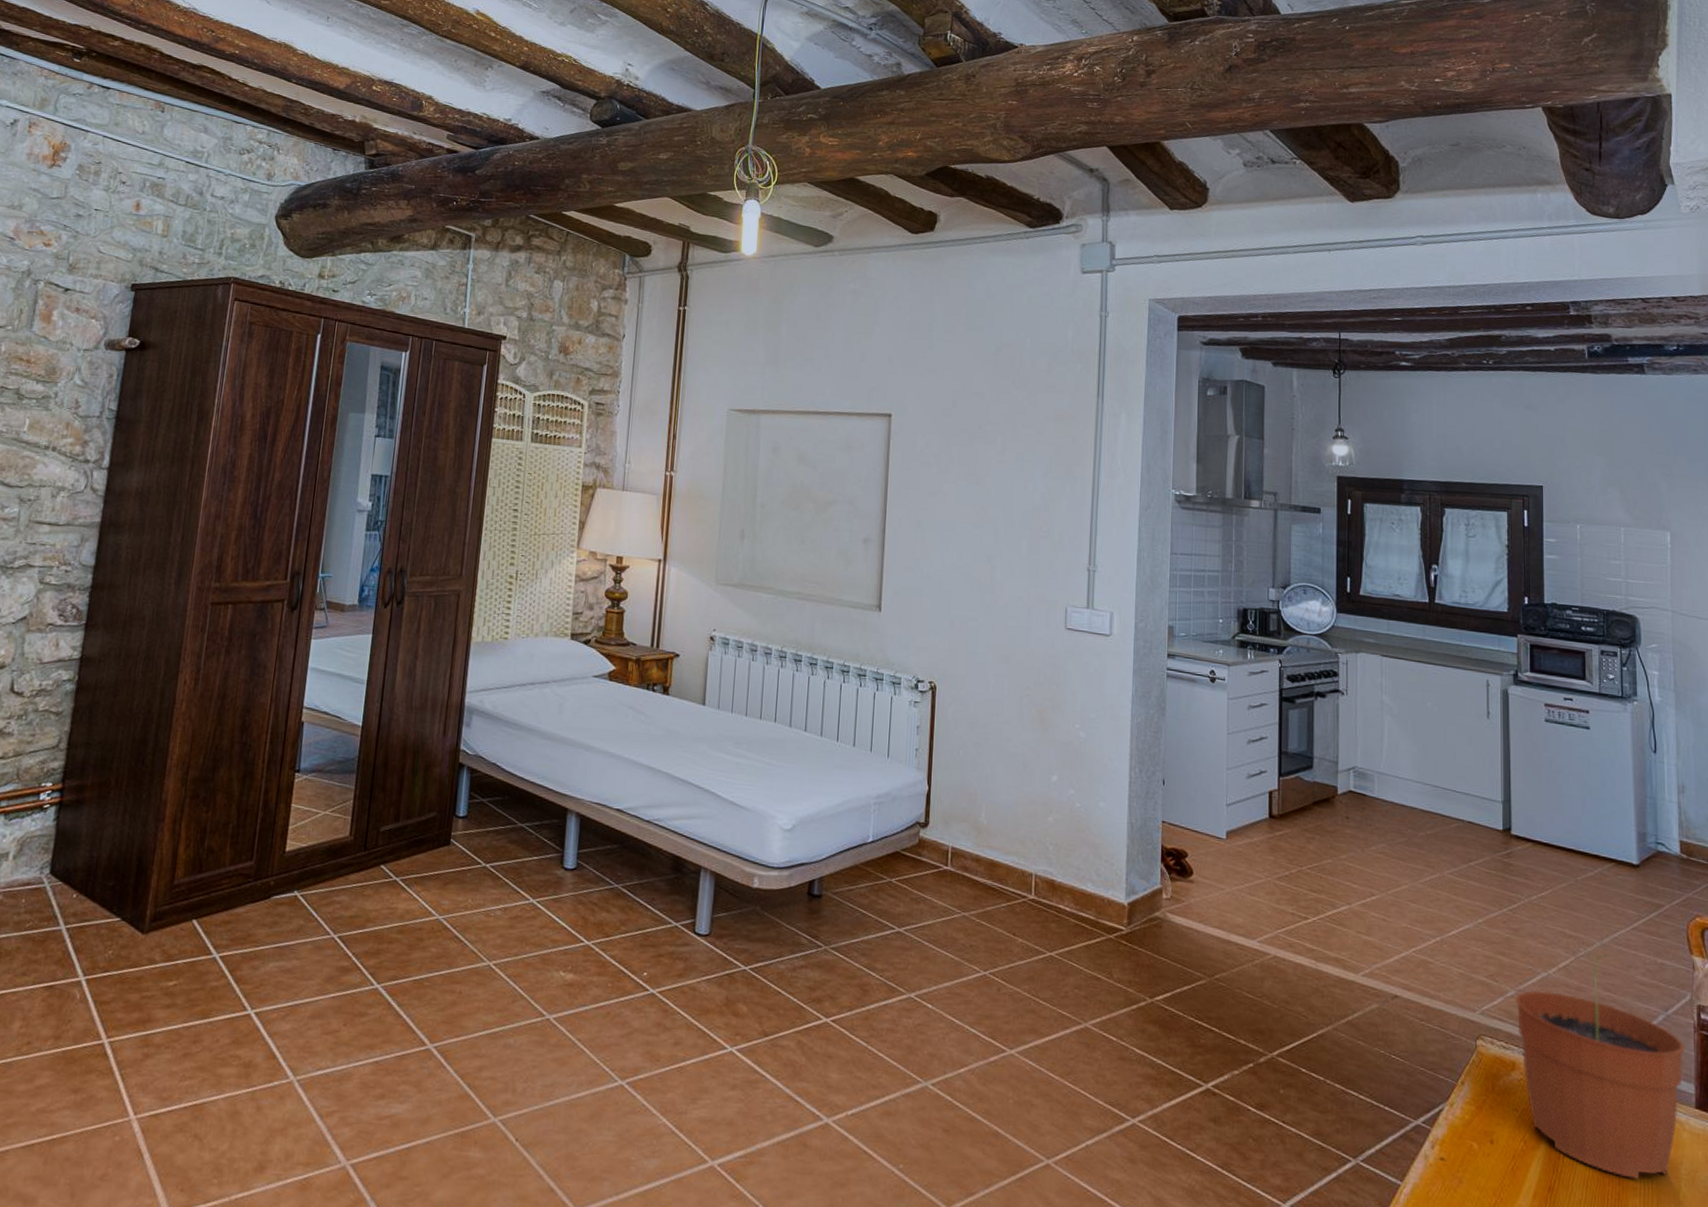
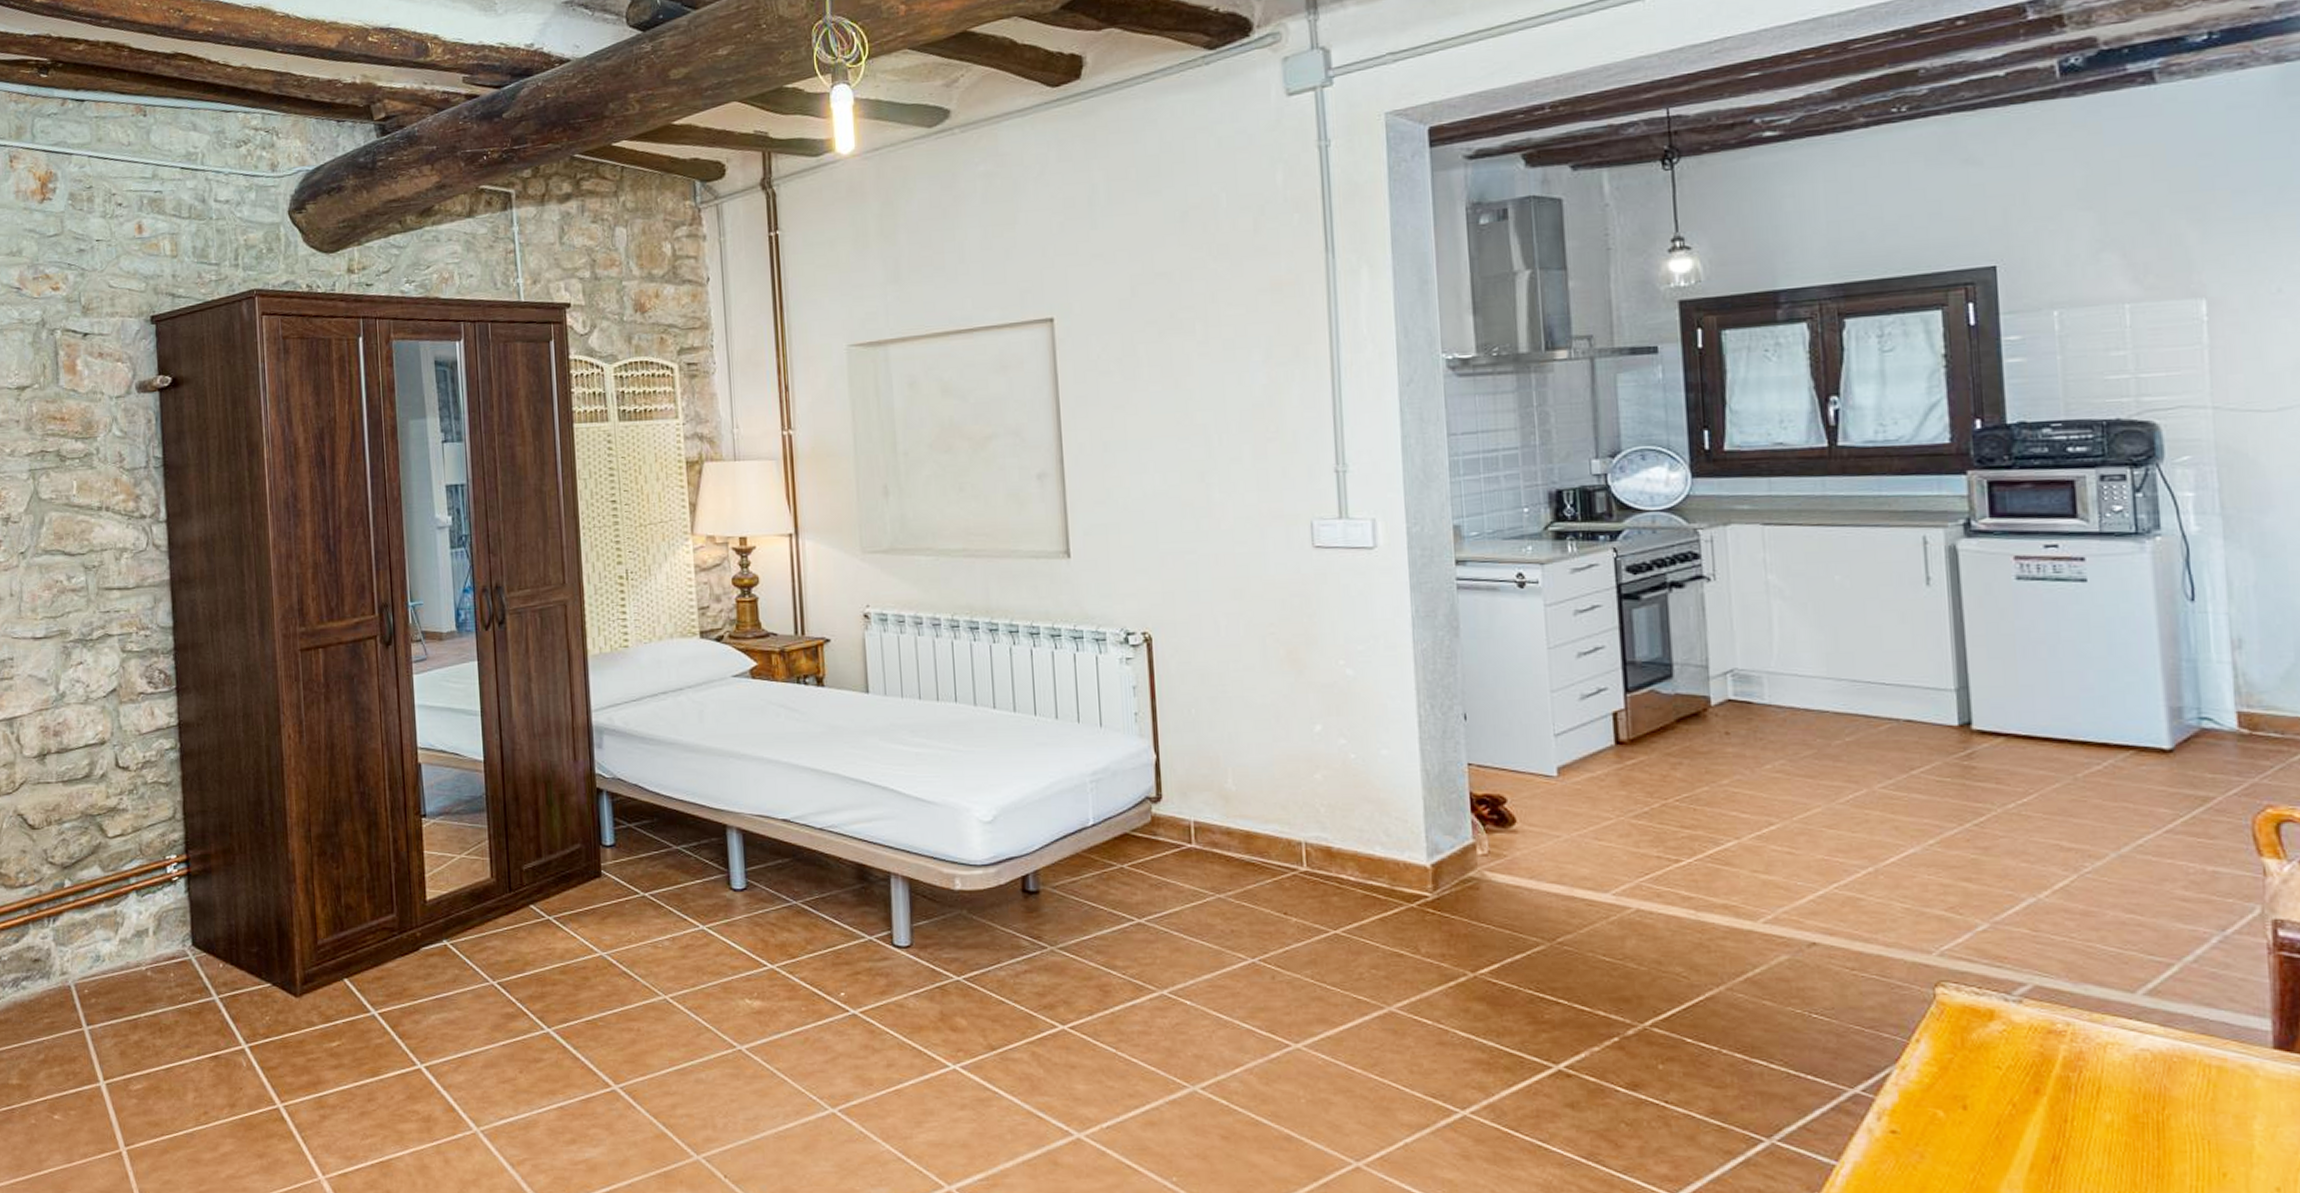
plant pot: present [1515,949,1684,1180] -> none [1989,863,2253,1141]

